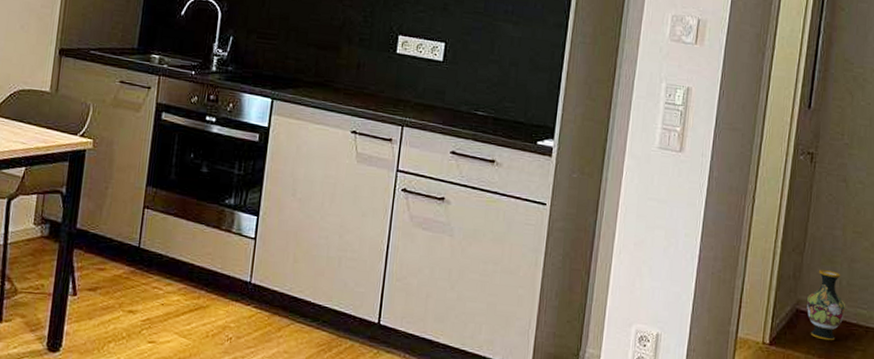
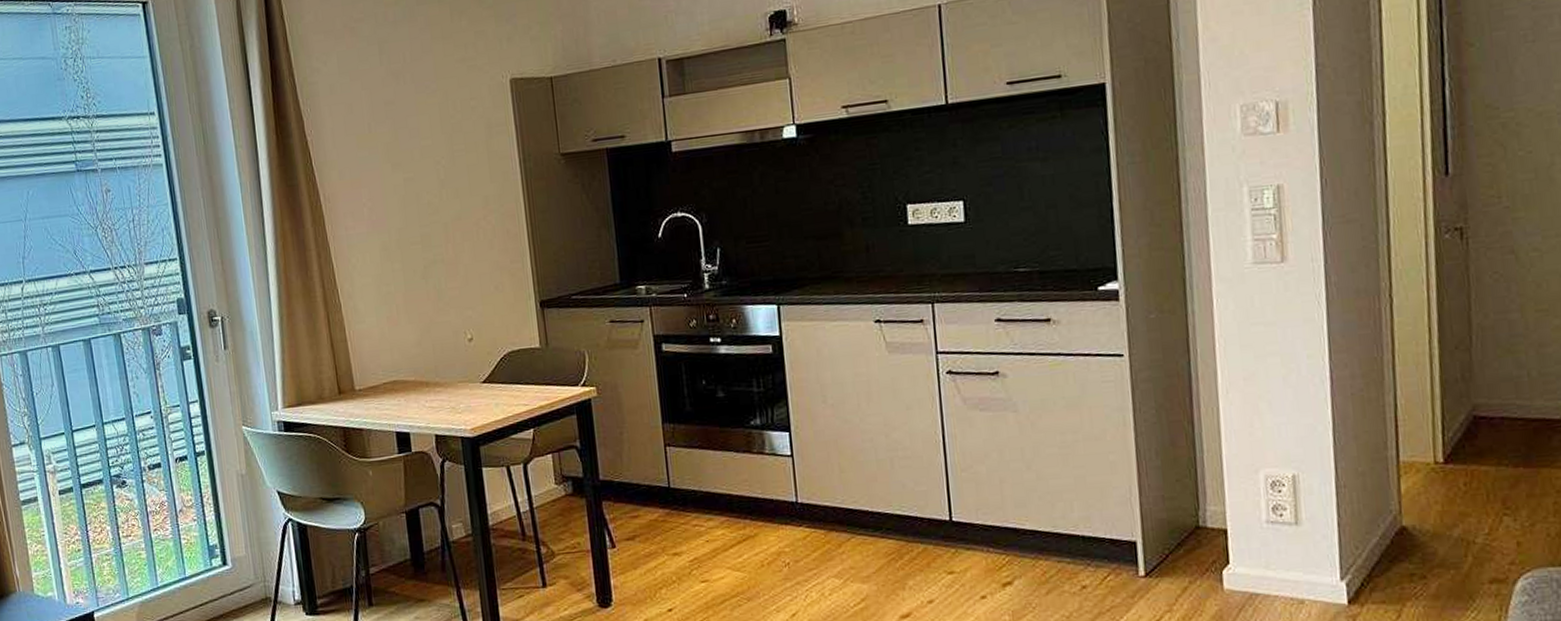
vase: present [807,270,846,341] -> none [1486,362,1543,446]

